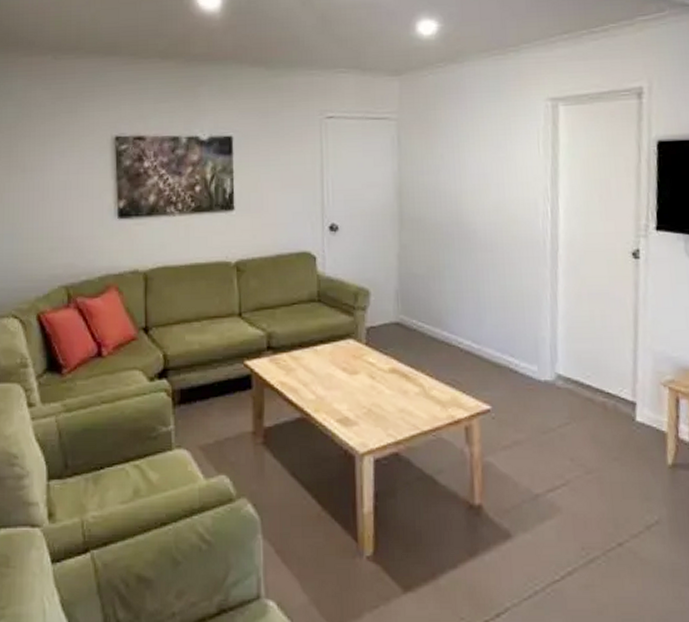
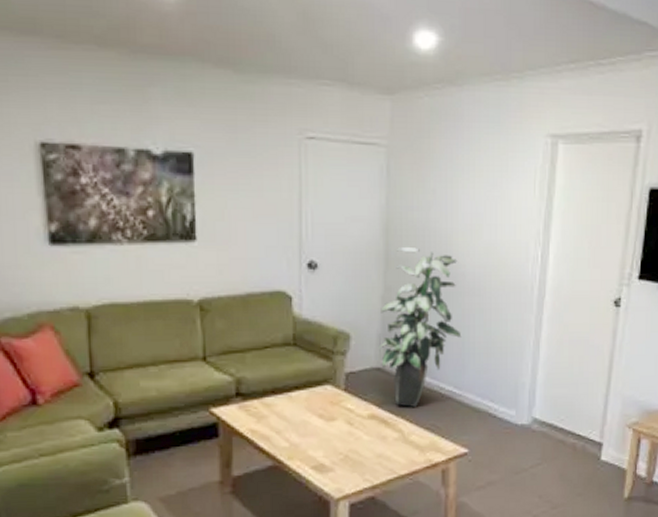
indoor plant: none [396,207,477,361] -> present [378,246,462,407]

